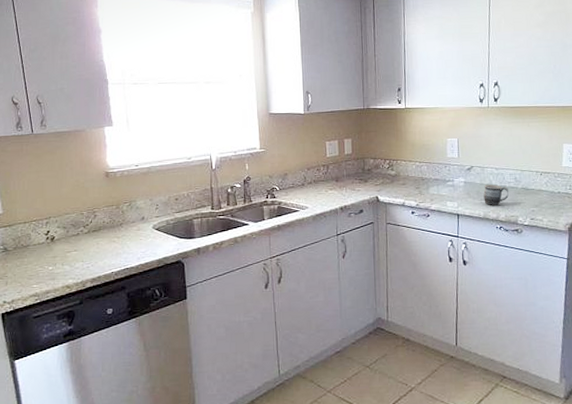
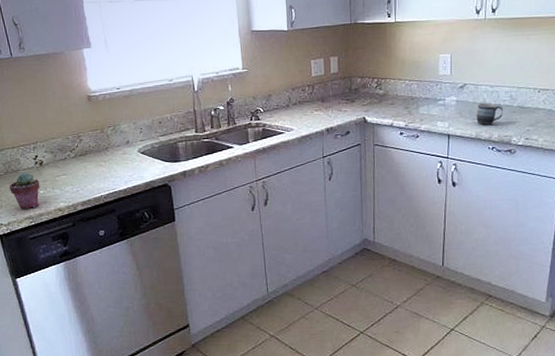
potted succulent: none [17,249,49,287] -> present [9,173,40,210]

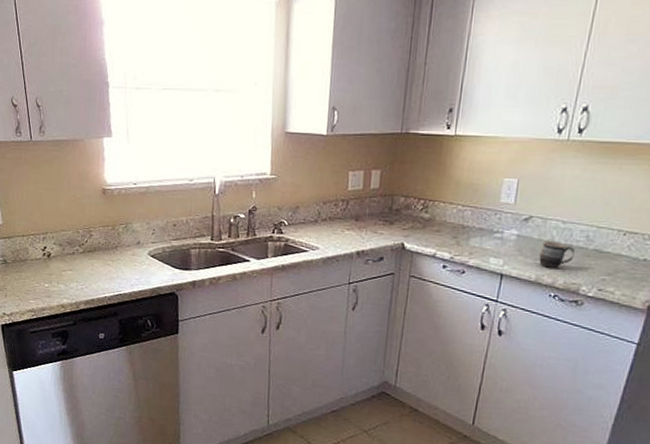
potted succulent: present [9,173,40,210] -> none [16,264,46,302]

